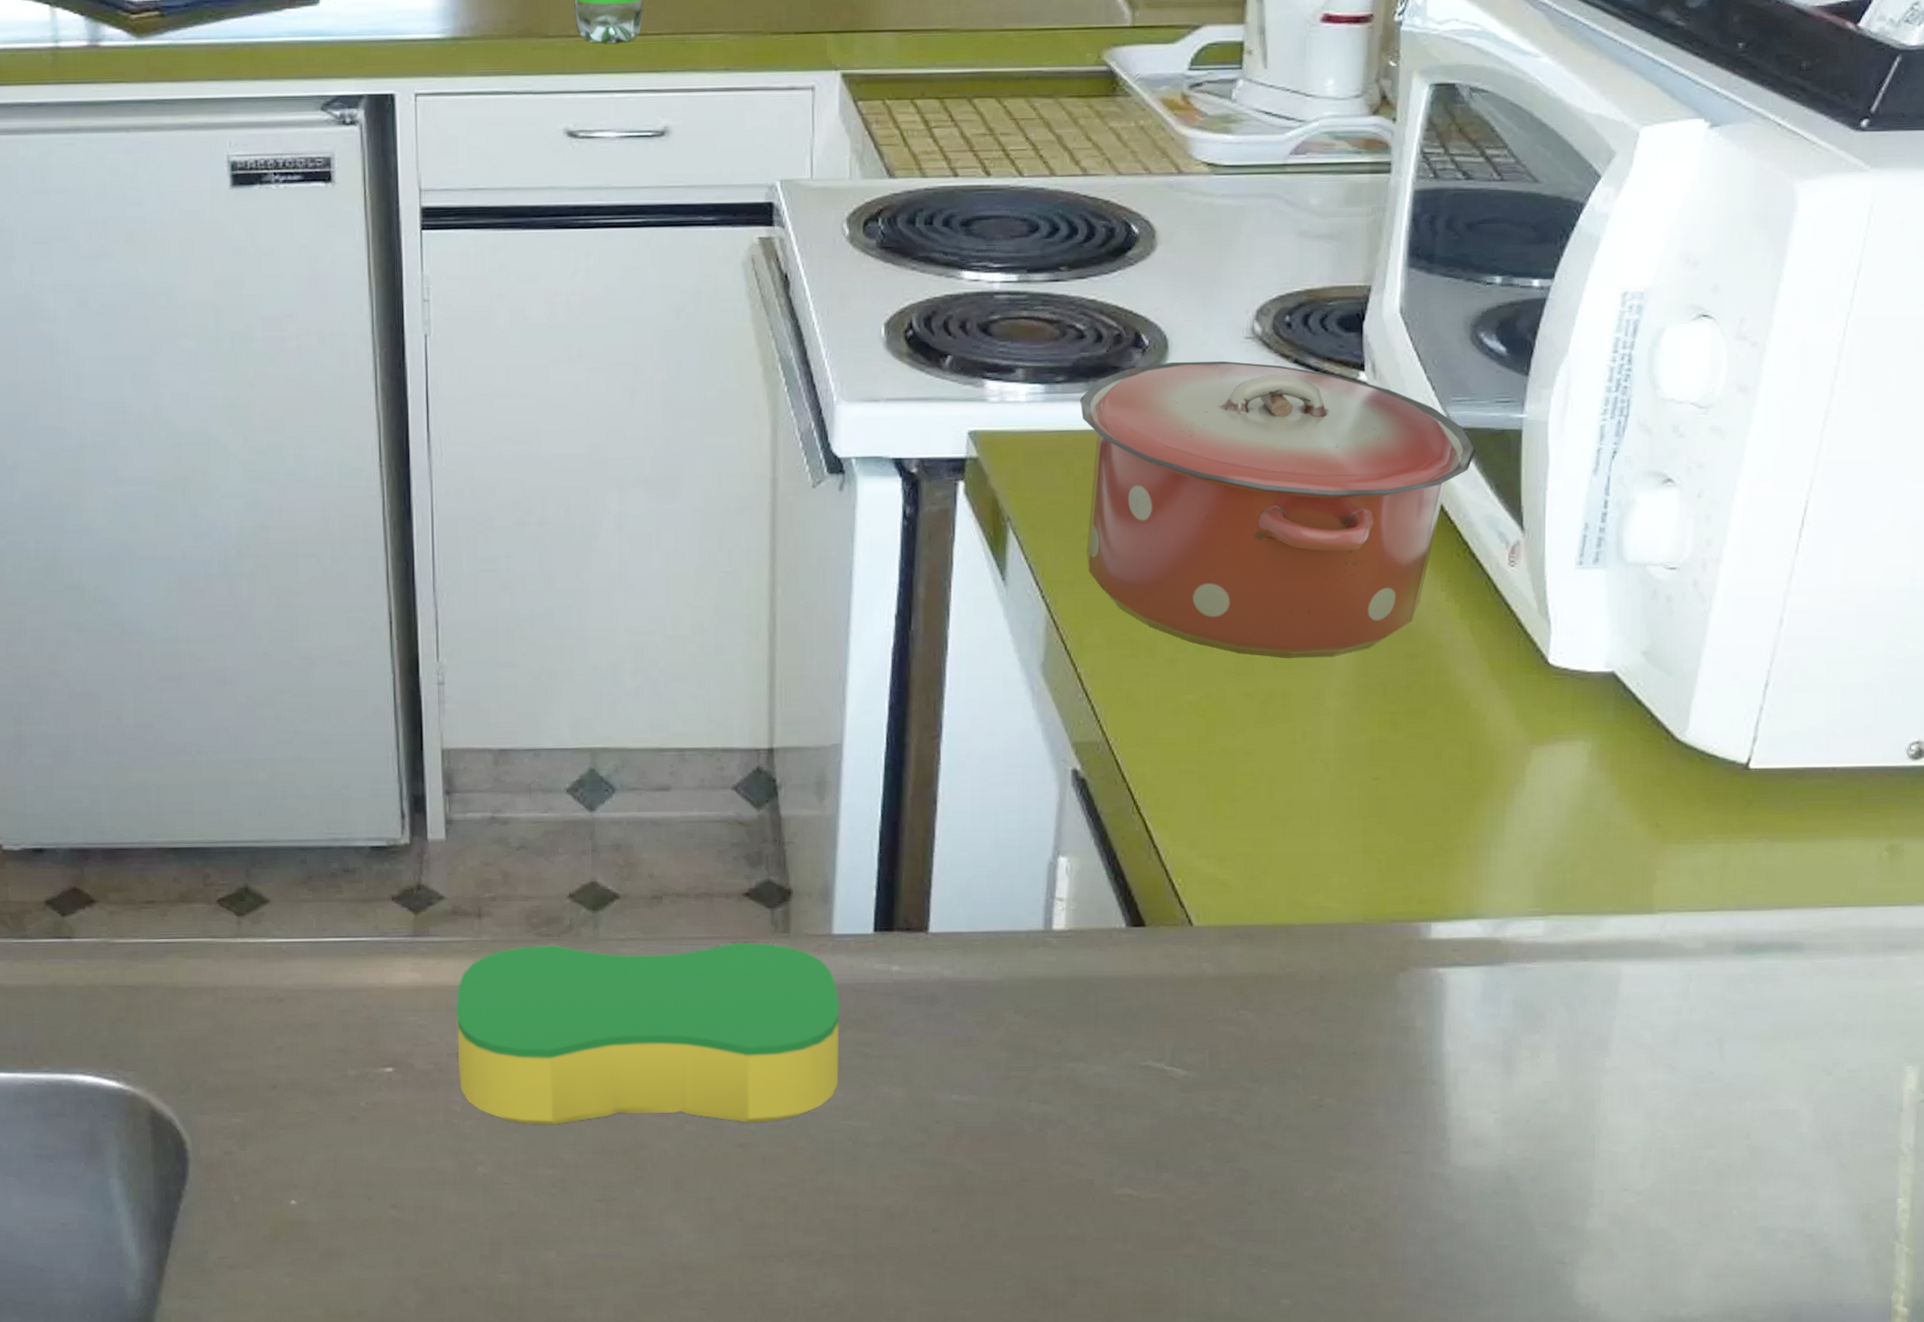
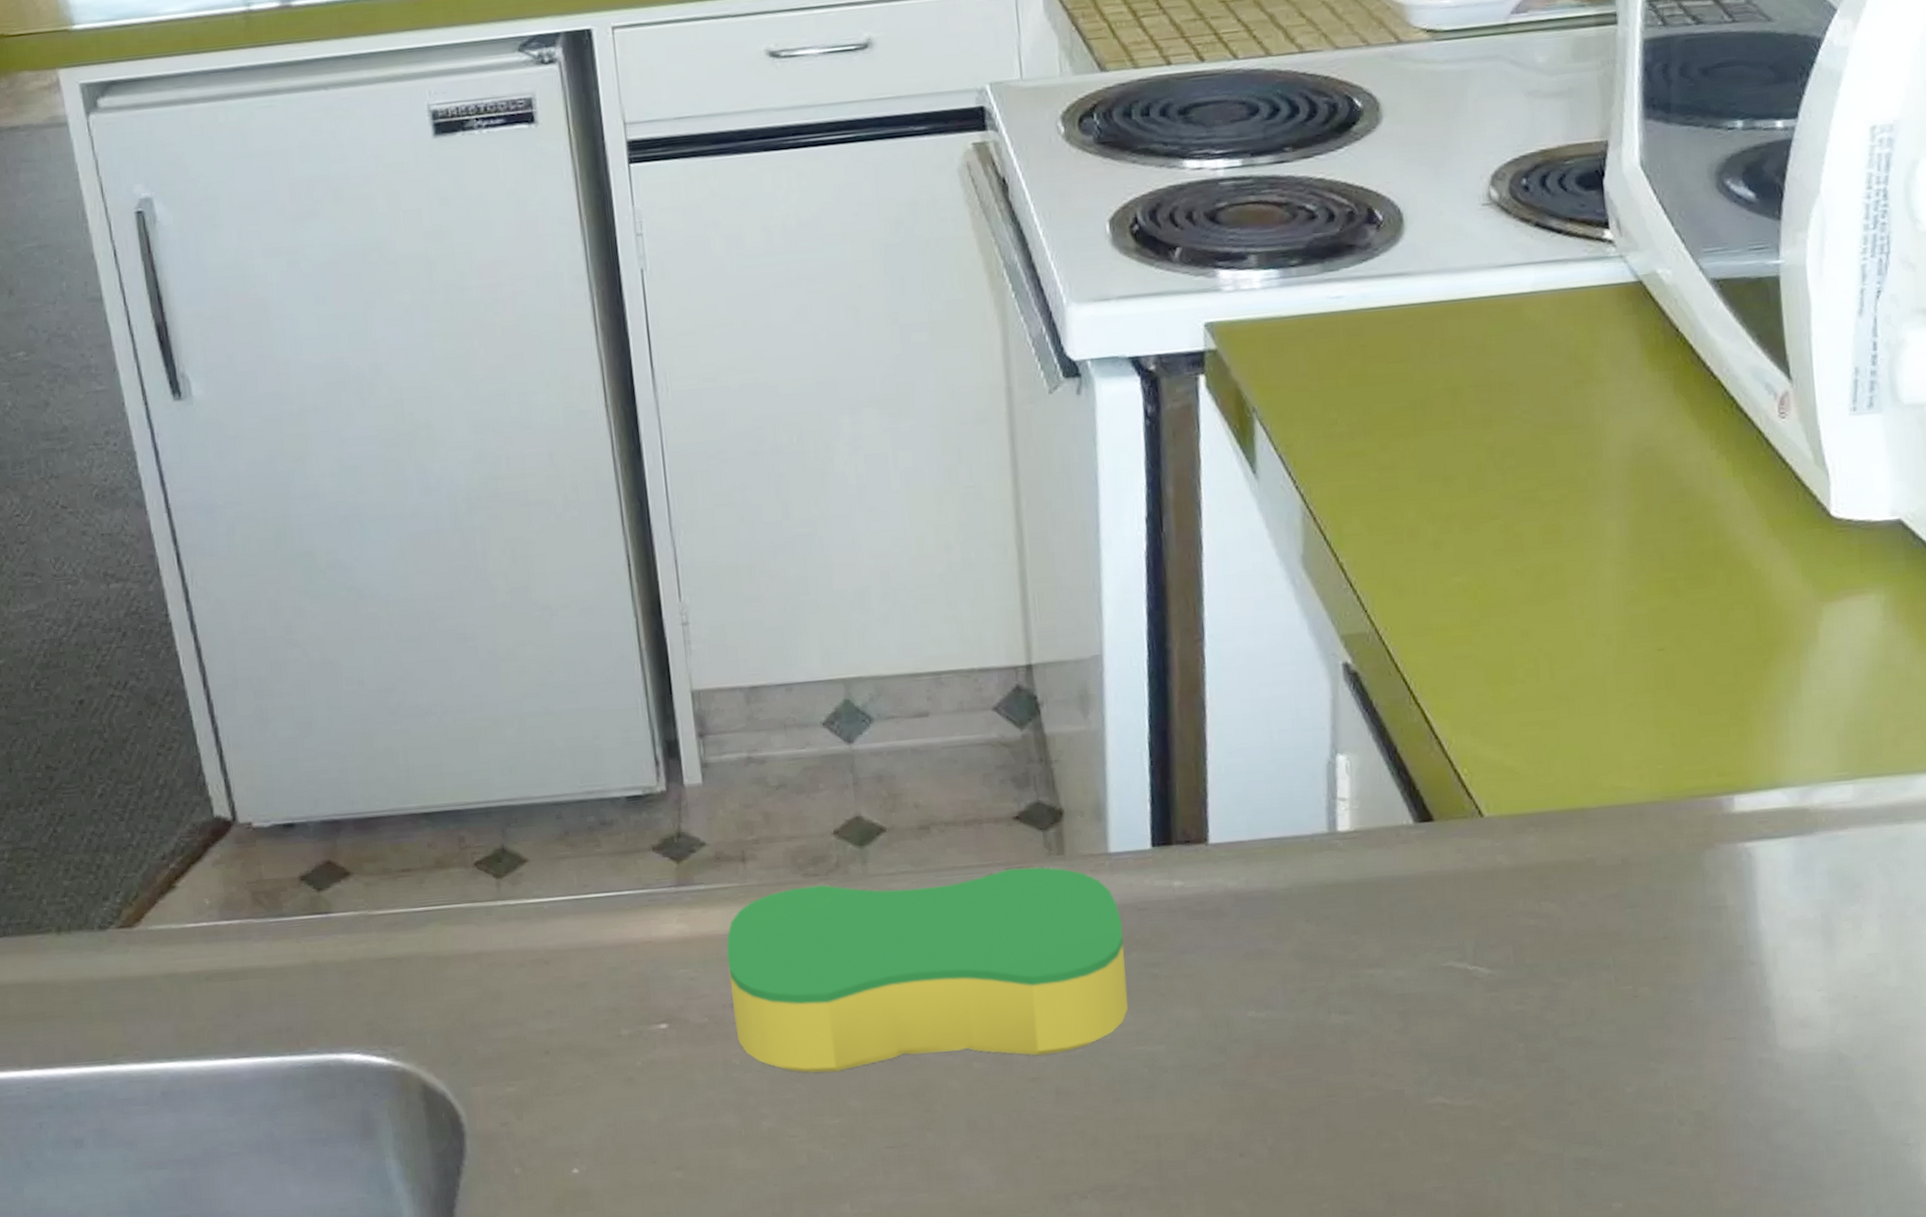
casserole: present [1080,360,1475,658] -> none [1317,229,1733,532]

